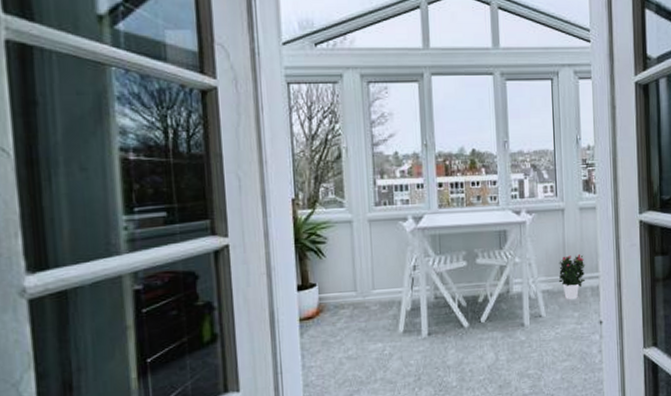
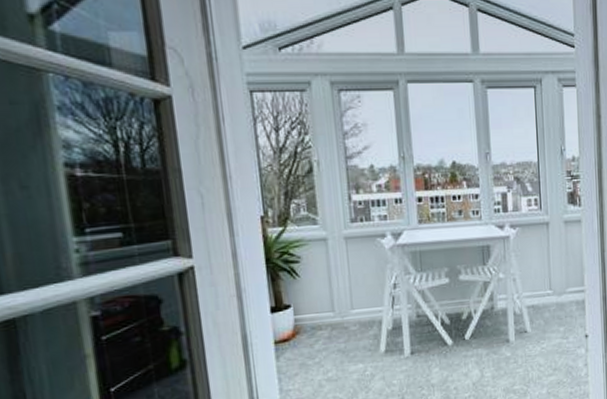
potted flower: present [558,253,586,300] -> none [543,267,571,315]

